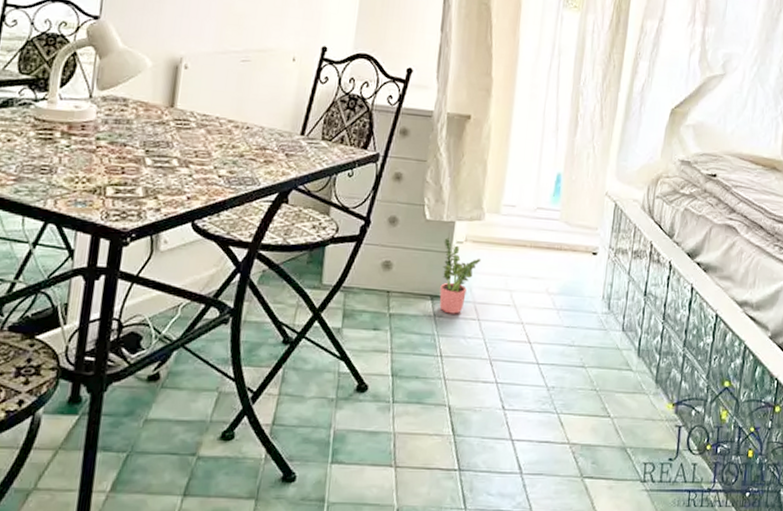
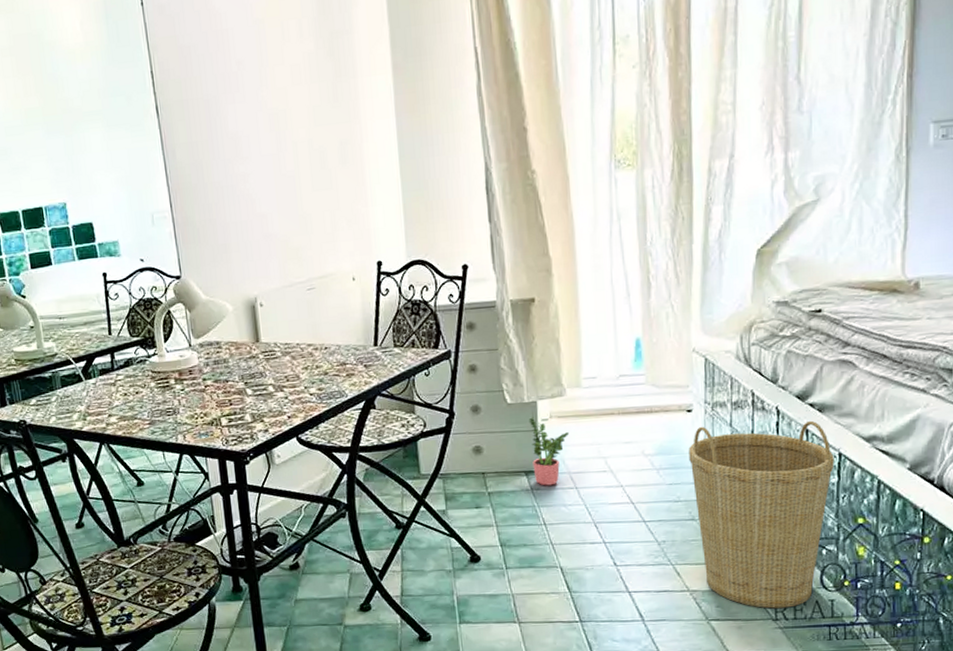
basket: none [587,270,712,469] -> present [689,420,835,609]

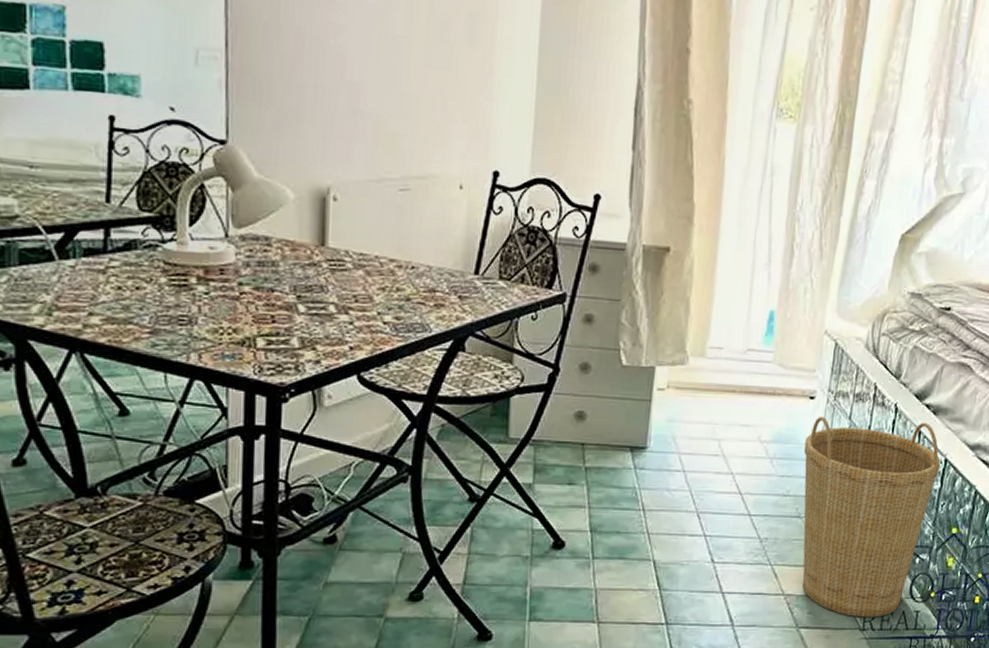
potted plant: present [529,417,570,486] -> none [640,384,686,466]

